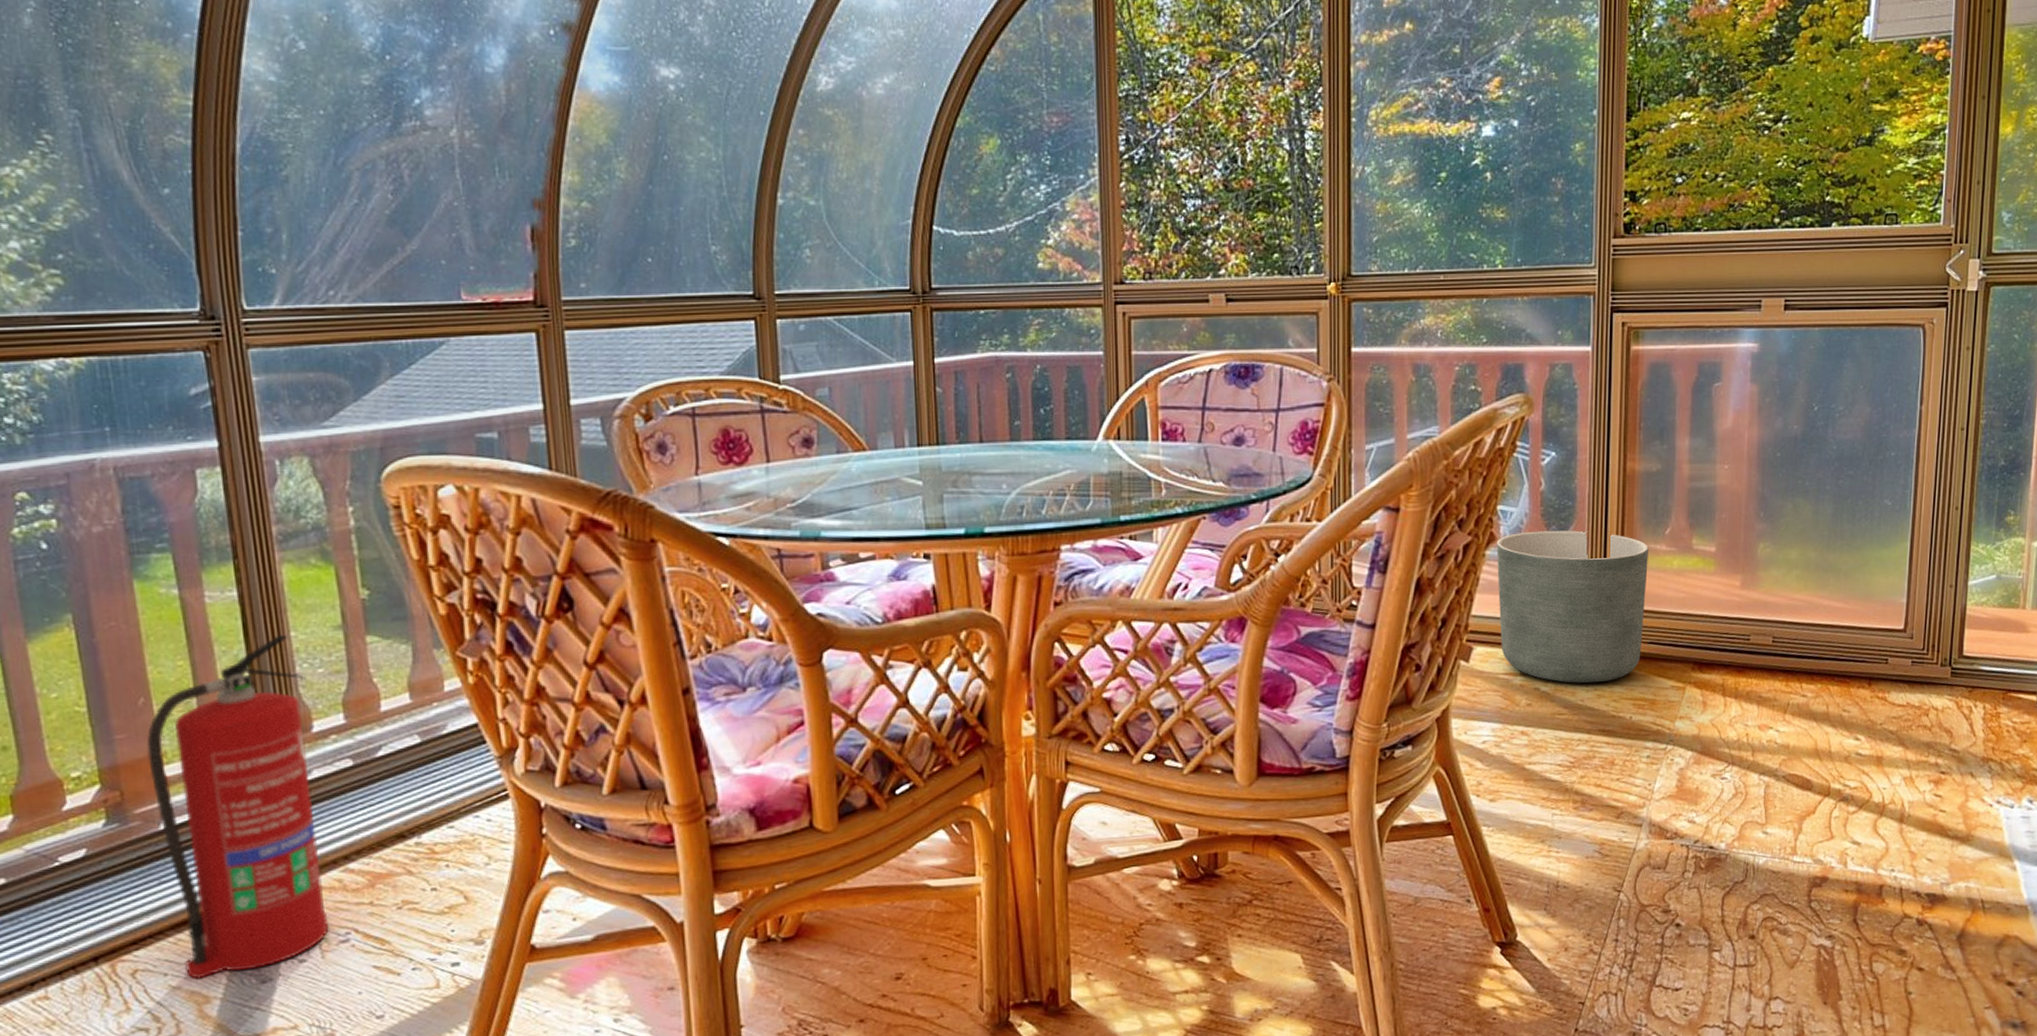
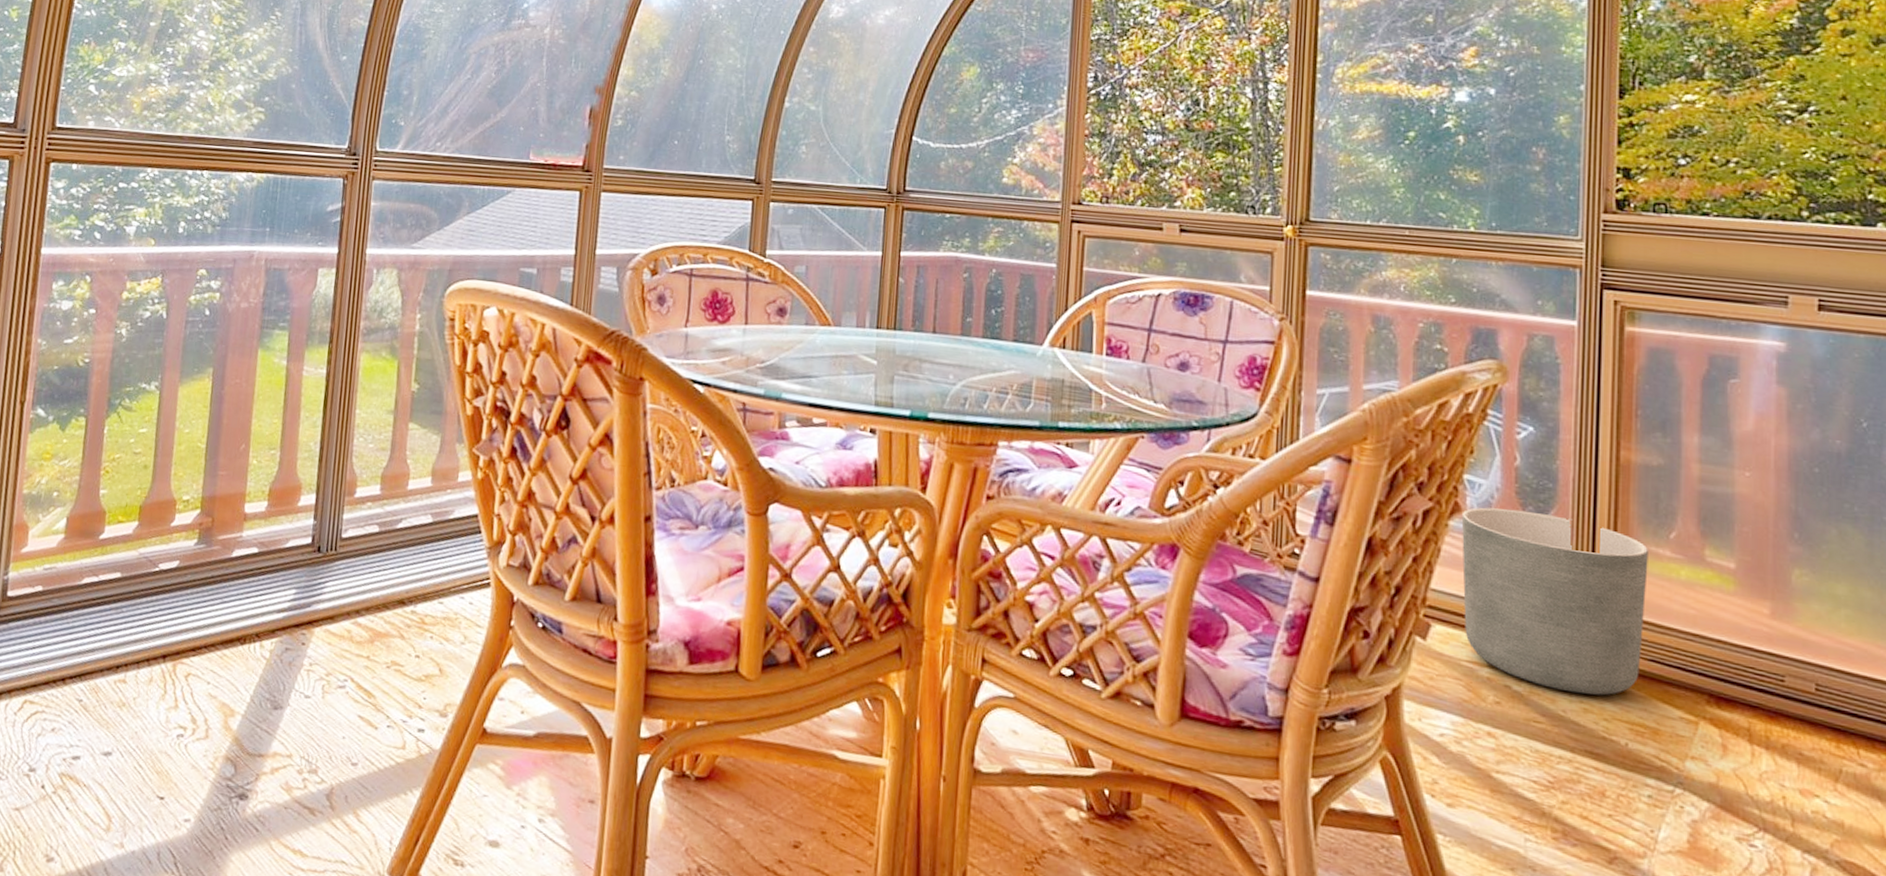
fire extinguisher: present [146,634,329,979] -> none [223,410,360,695]

